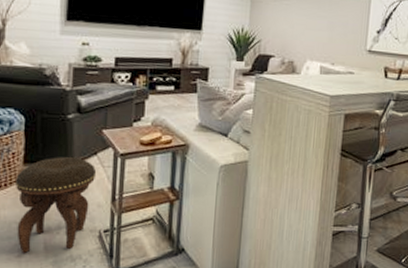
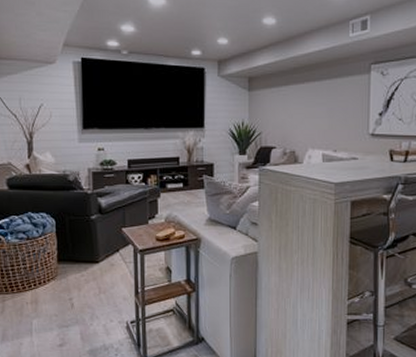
footstool: present [16,157,97,253] -> none [53,255,120,342]

